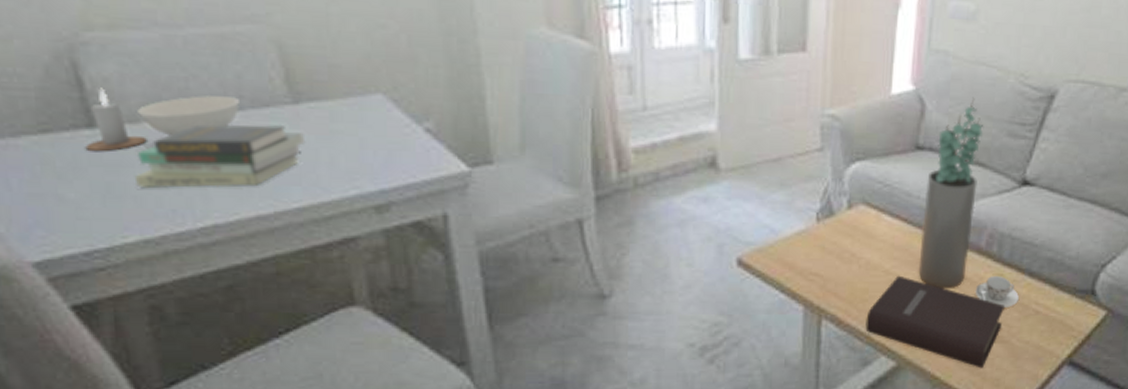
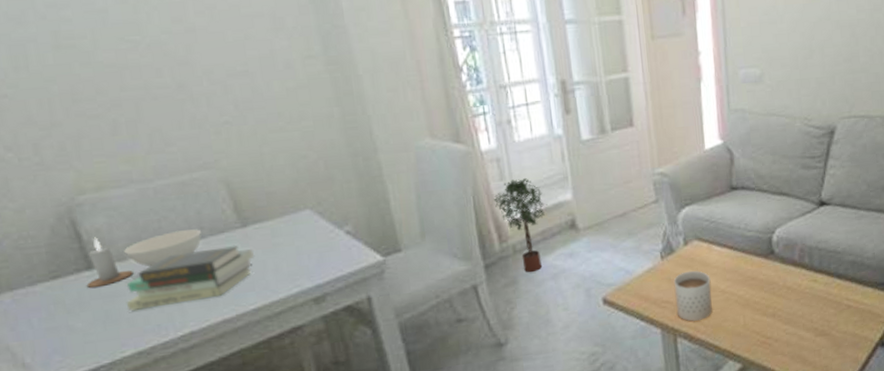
potted tree: none [617,95,685,213] -> present [493,178,548,272]
mug: none [826,240,874,304] -> present [673,270,712,322]
book: present [865,275,1005,369] -> none [712,292,822,359]
vase: present [918,97,984,289] -> none [743,142,787,299]
teacup: present [976,276,1019,307] -> none [797,281,832,307]

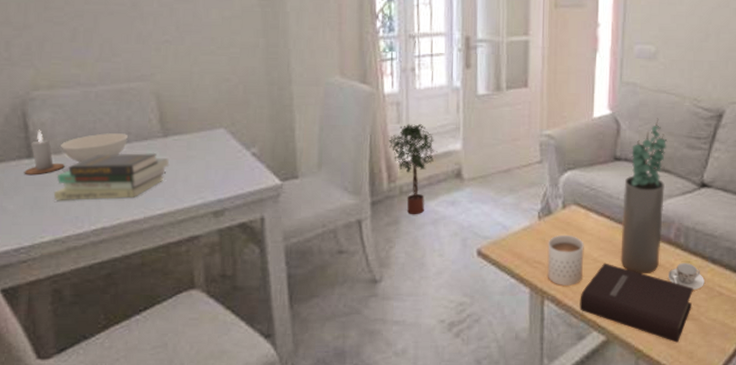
book: none [712,292,822,359] -> present [579,263,693,343]
vase: none [743,142,787,299] -> present [620,118,668,274]
teacup: none [797,281,832,307] -> present [669,263,704,290]

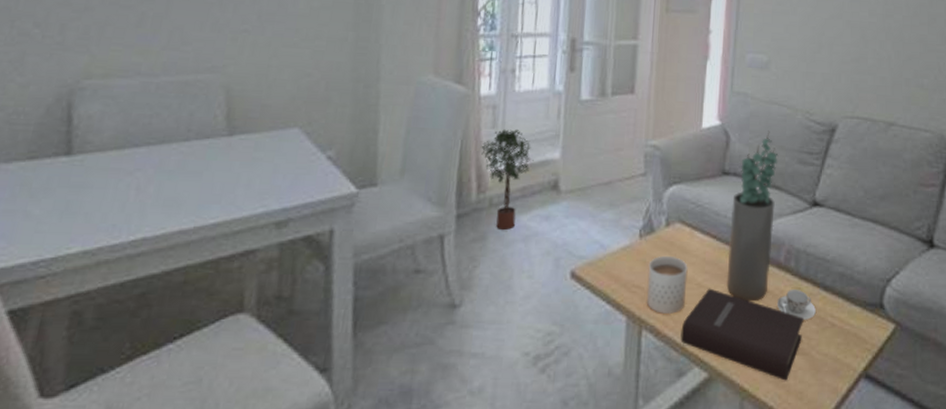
candle: present [24,130,65,174] -> none [58,123,109,175]
books: present [53,152,170,201] -> none [90,152,232,206]
bowl: present [61,133,128,163] -> none [107,129,187,163]

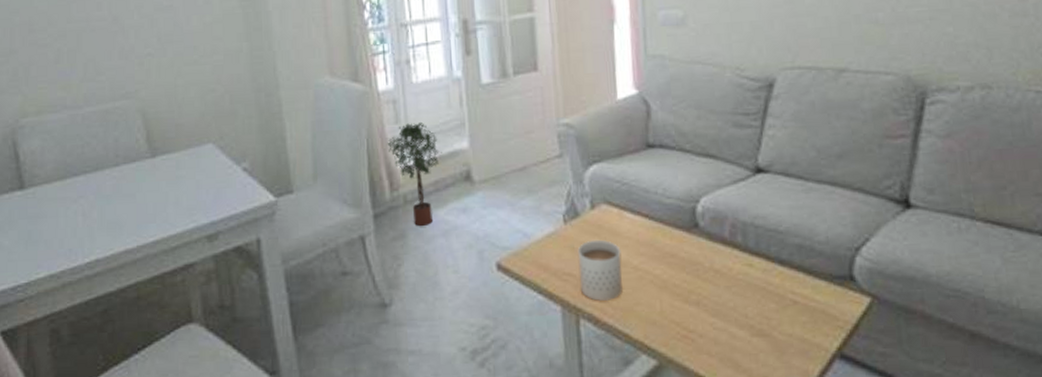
book: present [680,288,804,381] -> none [621,271,760,365]
vase: present [726,130,779,302] -> none [661,94,715,283]
teacup: present [778,290,816,320] -> none [727,266,773,299]

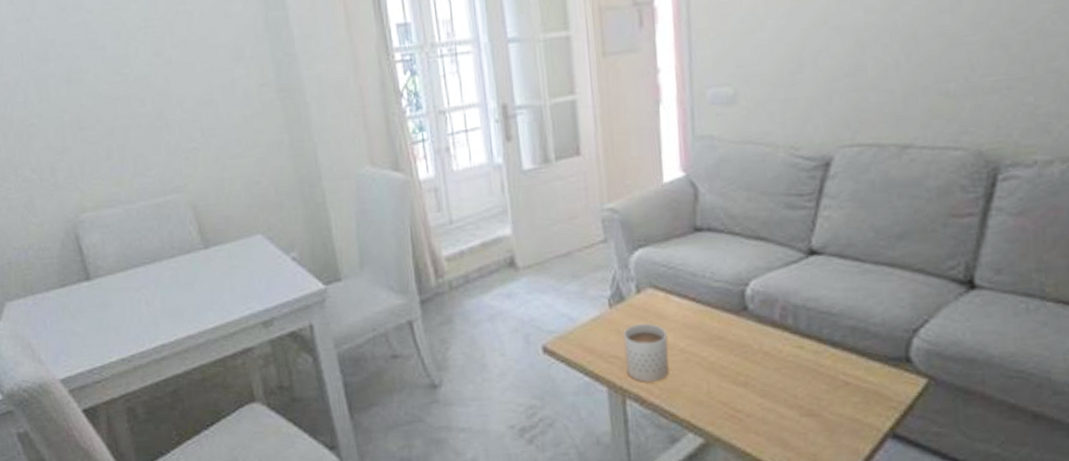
potted tree: present [387,123,442,226] -> none [430,210,485,311]

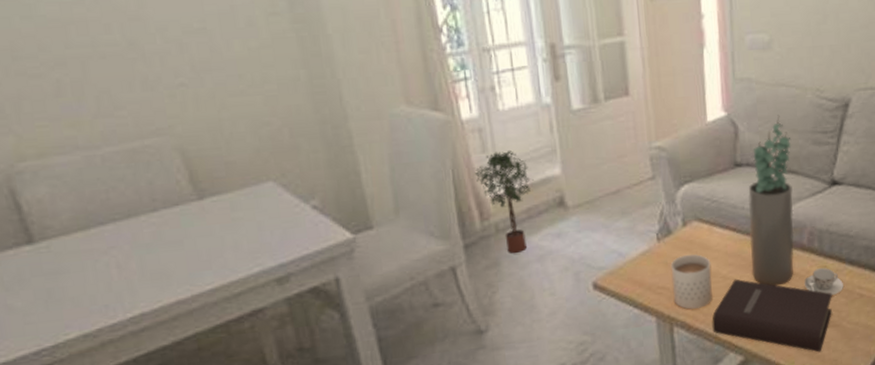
potted tree: none [430,210,485,311] -> present [474,151,534,253]
book: none [668,353,810,444] -> present [712,279,832,352]
vase: none [709,175,764,365] -> present [748,115,795,286]
teacup: none [776,348,824,380] -> present [805,268,843,295]

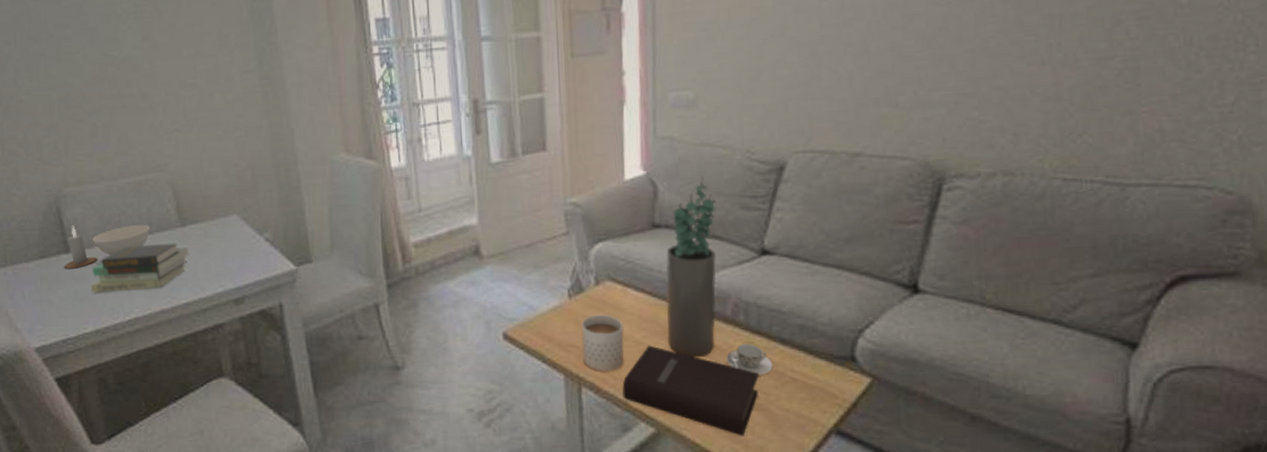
candle: none [26,208,79,263] -> present [64,225,98,269]
bowl: none [68,201,154,242] -> present [92,225,150,256]
books: none [70,219,212,290] -> present [90,242,190,294]
potted tree: present [474,151,534,253] -> none [400,199,452,296]

